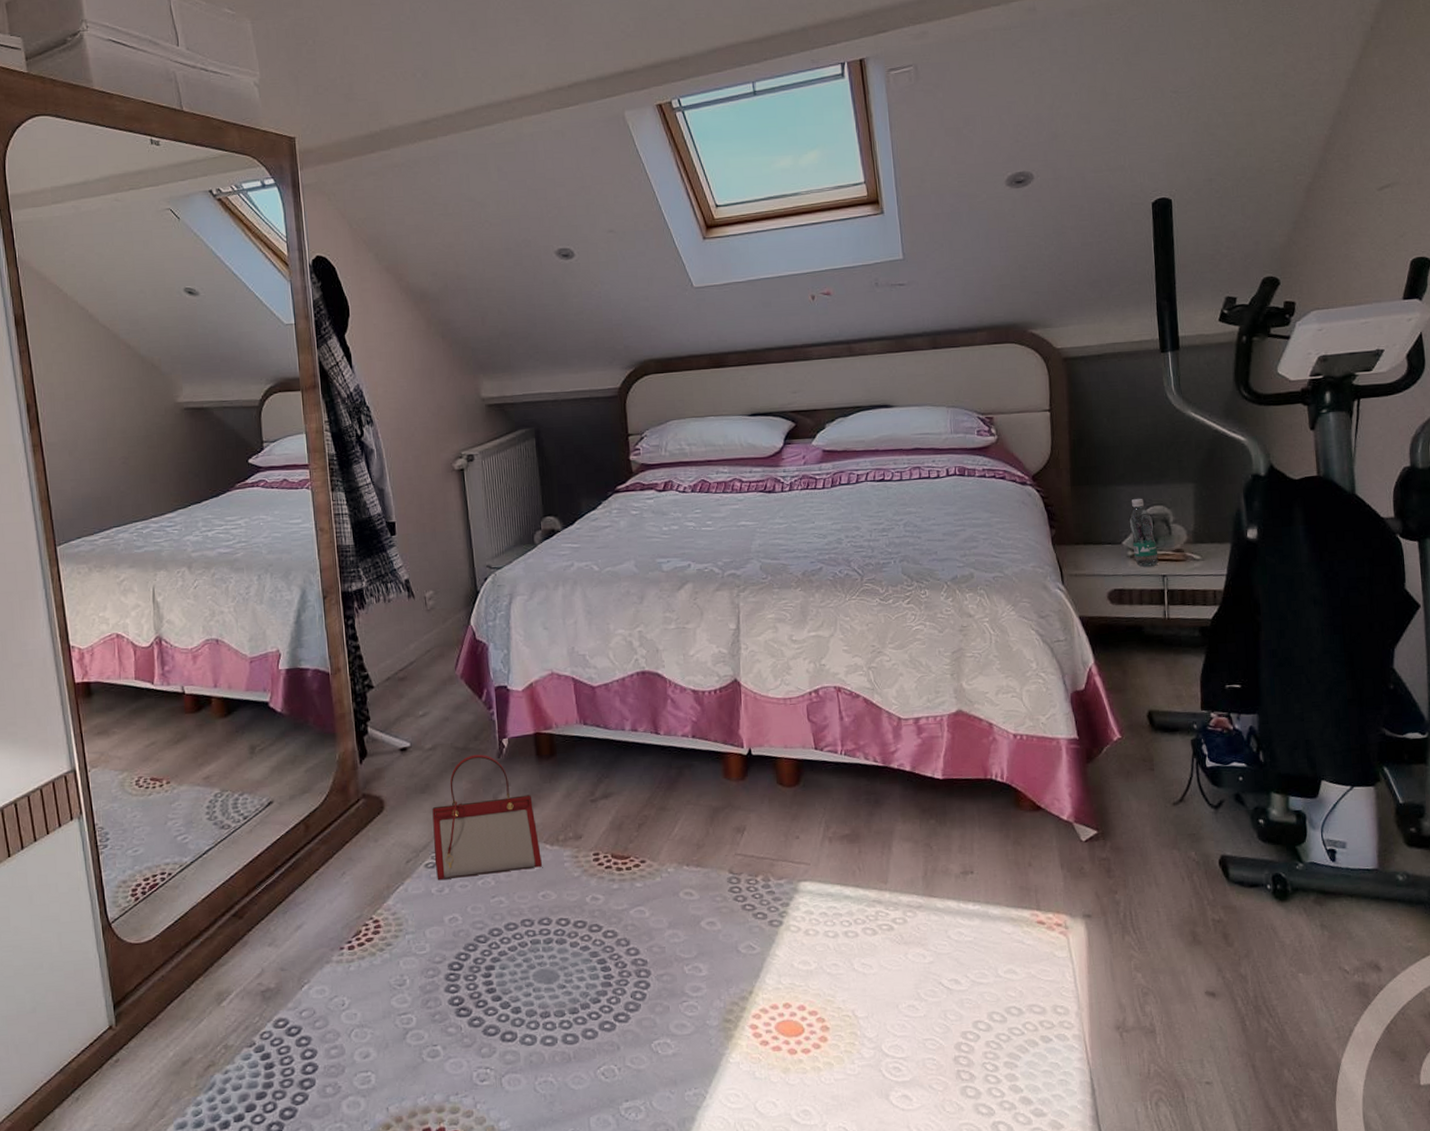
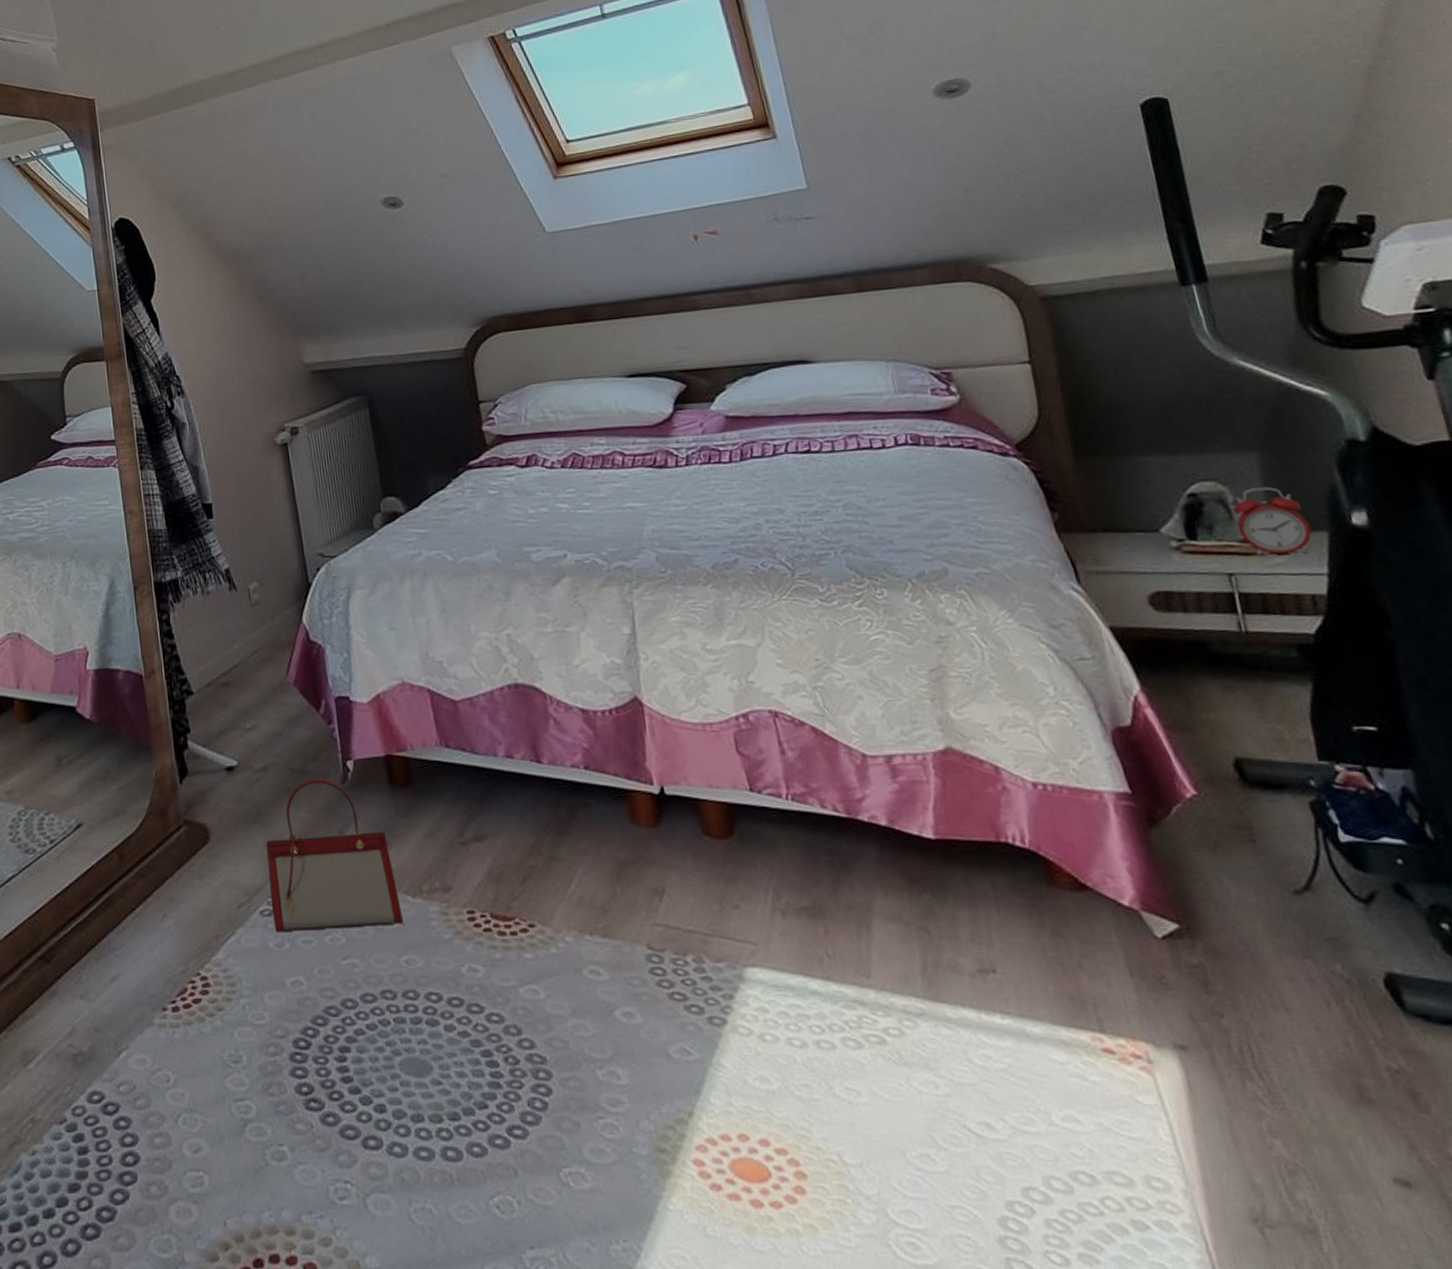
bottle: present [1129,498,1159,567] -> none [1165,471,1220,562]
alarm clock: none [1172,510,1221,561] -> present [1232,487,1312,555]

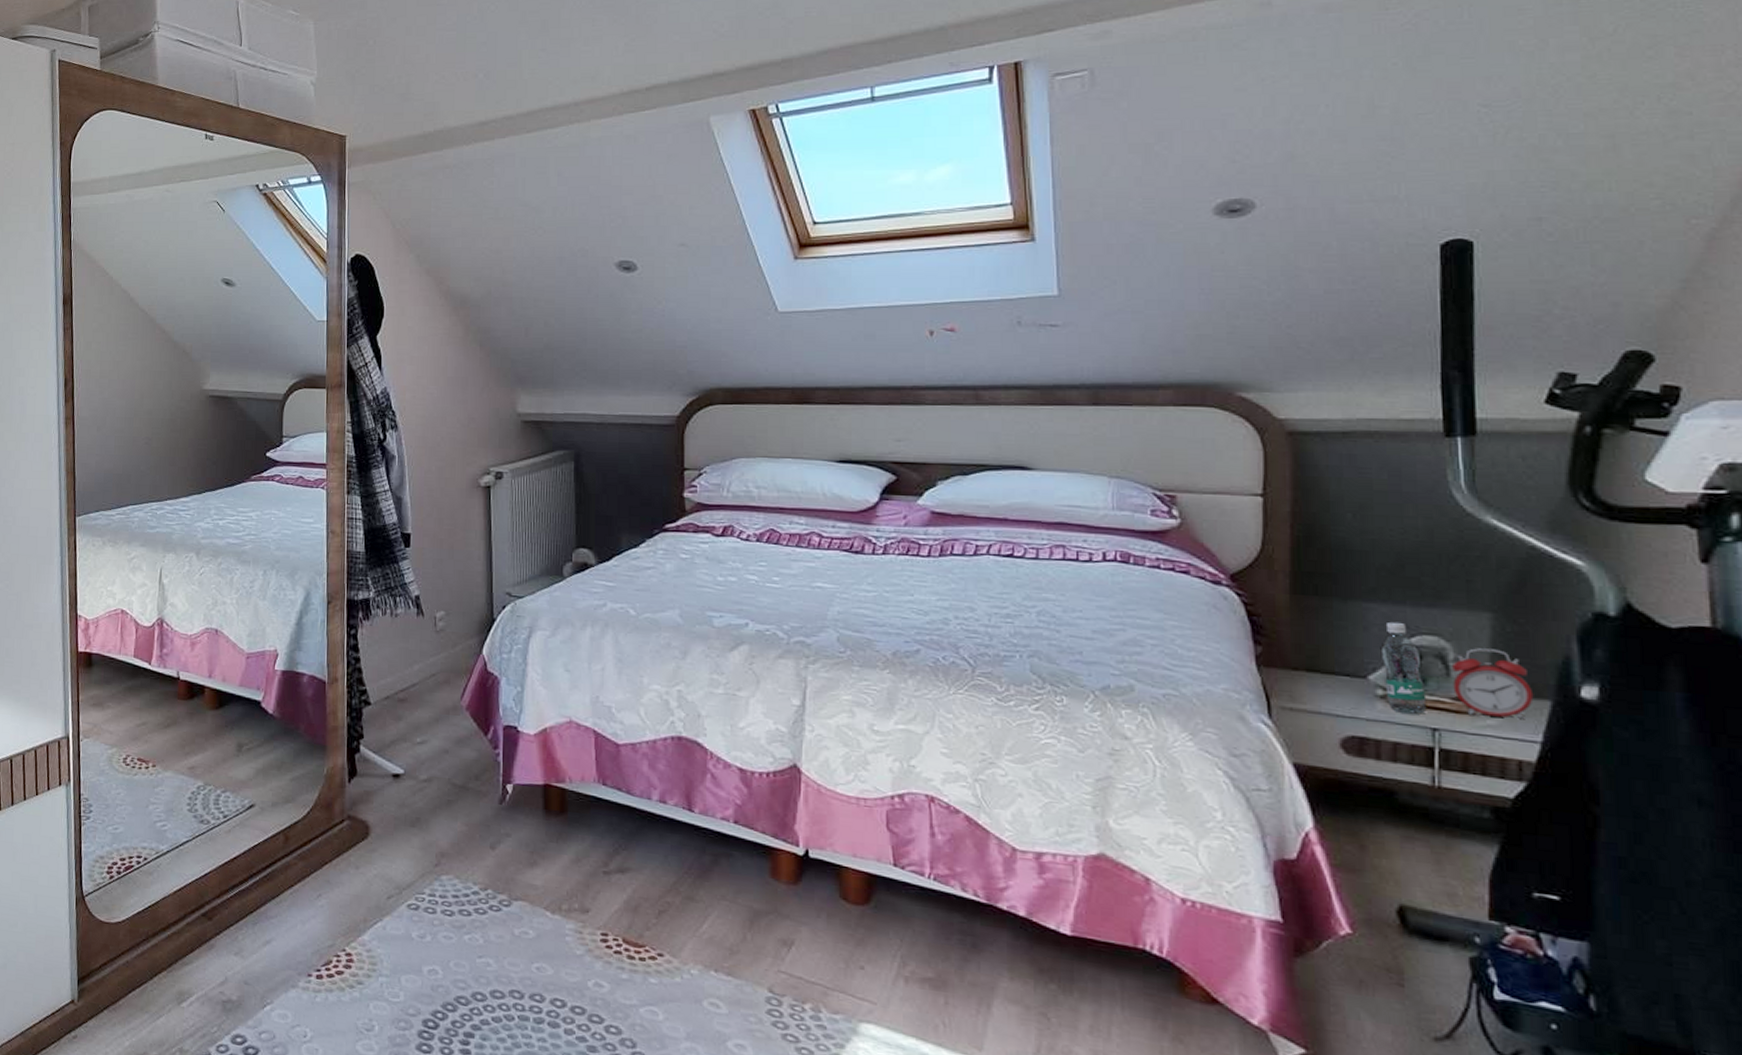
handbag: present [266,778,403,933] -> none [418,795,539,935]
bottle: none [1165,471,1220,562] -> present [1380,621,1427,714]

